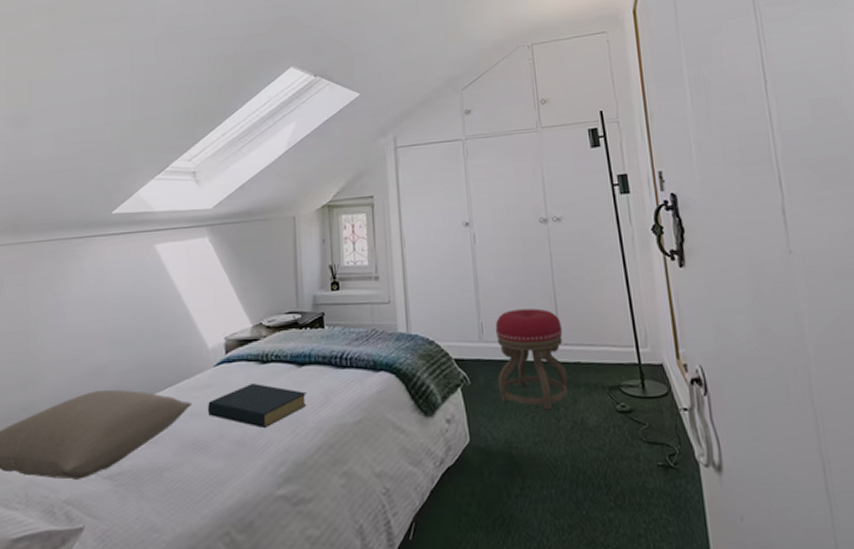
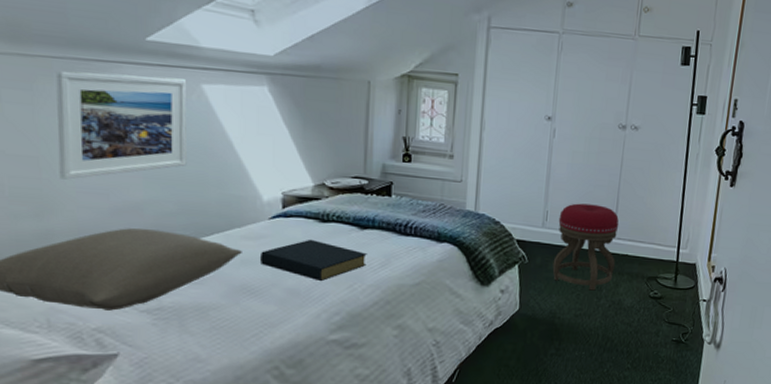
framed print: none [43,242,144,350] -> present [55,70,187,180]

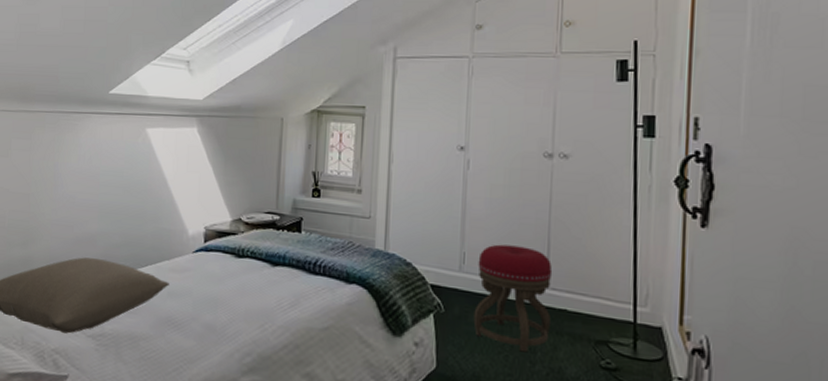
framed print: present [55,70,187,180] -> none [41,122,136,213]
hardback book: present [259,239,367,282] -> none [183,274,278,319]

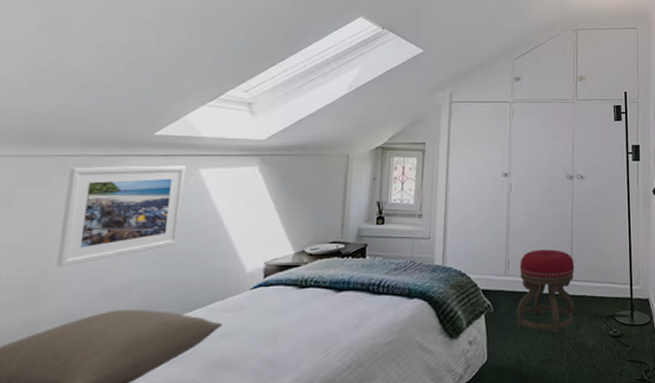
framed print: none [41,122,136,213] -> present [56,165,187,267]

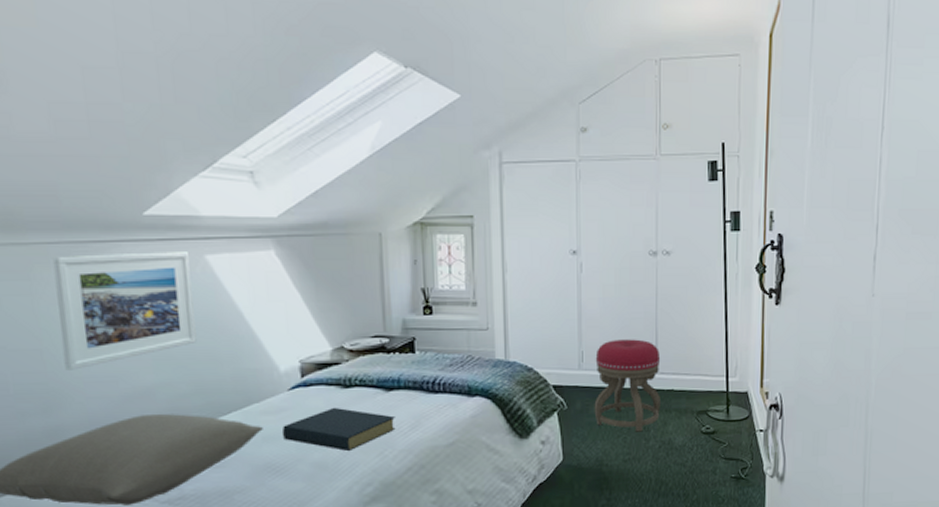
hardback book: none [238,306,342,349] -> present [281,407,396,452]

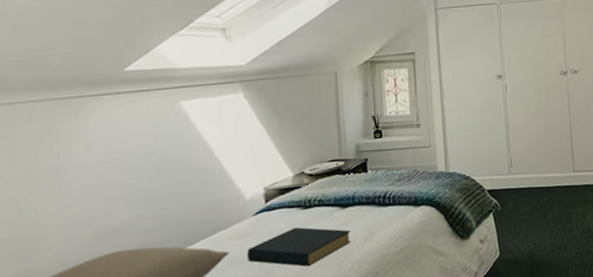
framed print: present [52,252,197,370] -> none [36,100,169,216]
stool: present [594,339,661,432] -> none [522,144,579,224]

